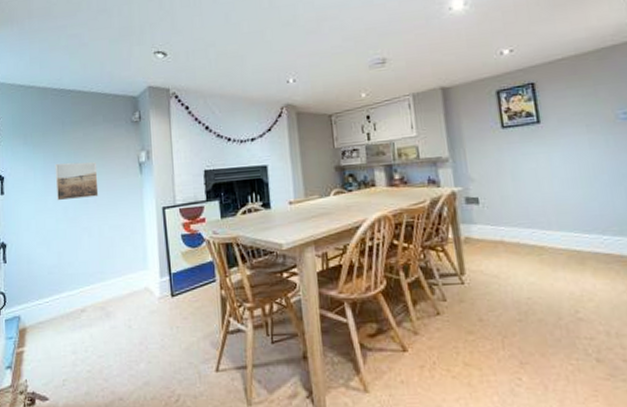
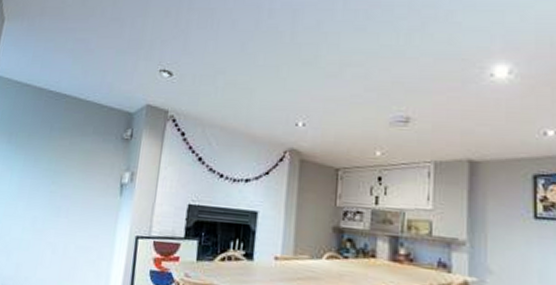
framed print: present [55,162,99,201] -> none [27,168,77,212]

